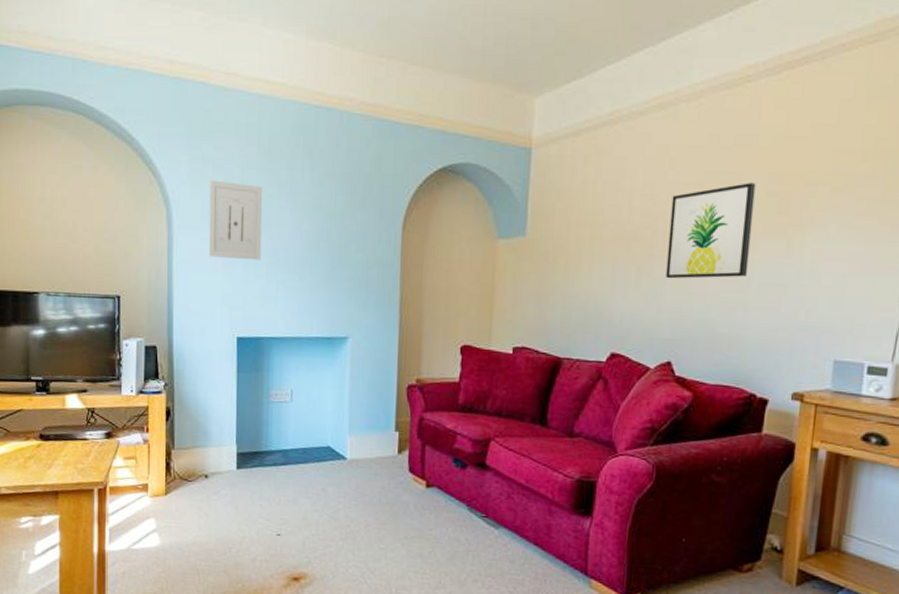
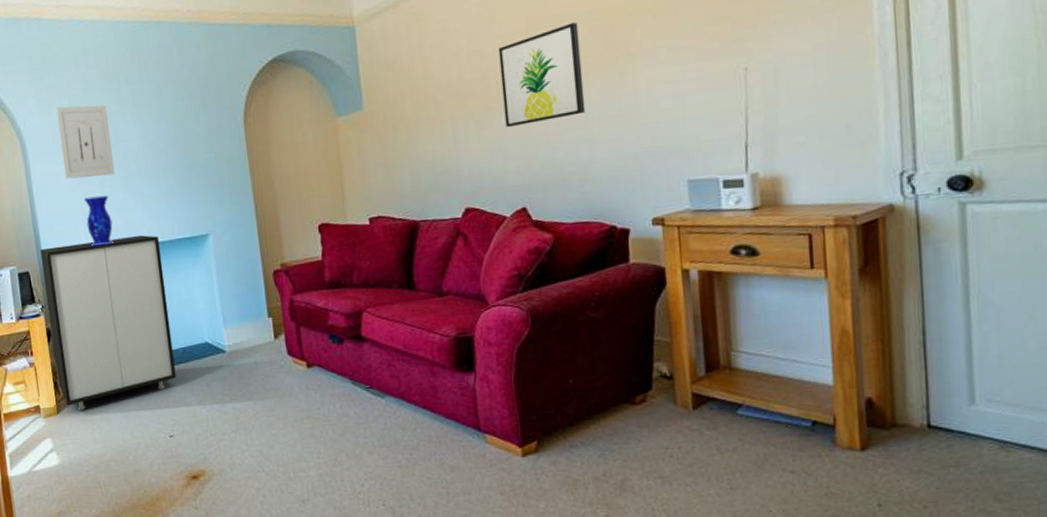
cabinet: none [170,324,297,495] -> present [40,235,176,410]
vase: none [224,279,251,332] -> present [83,195,115,247]

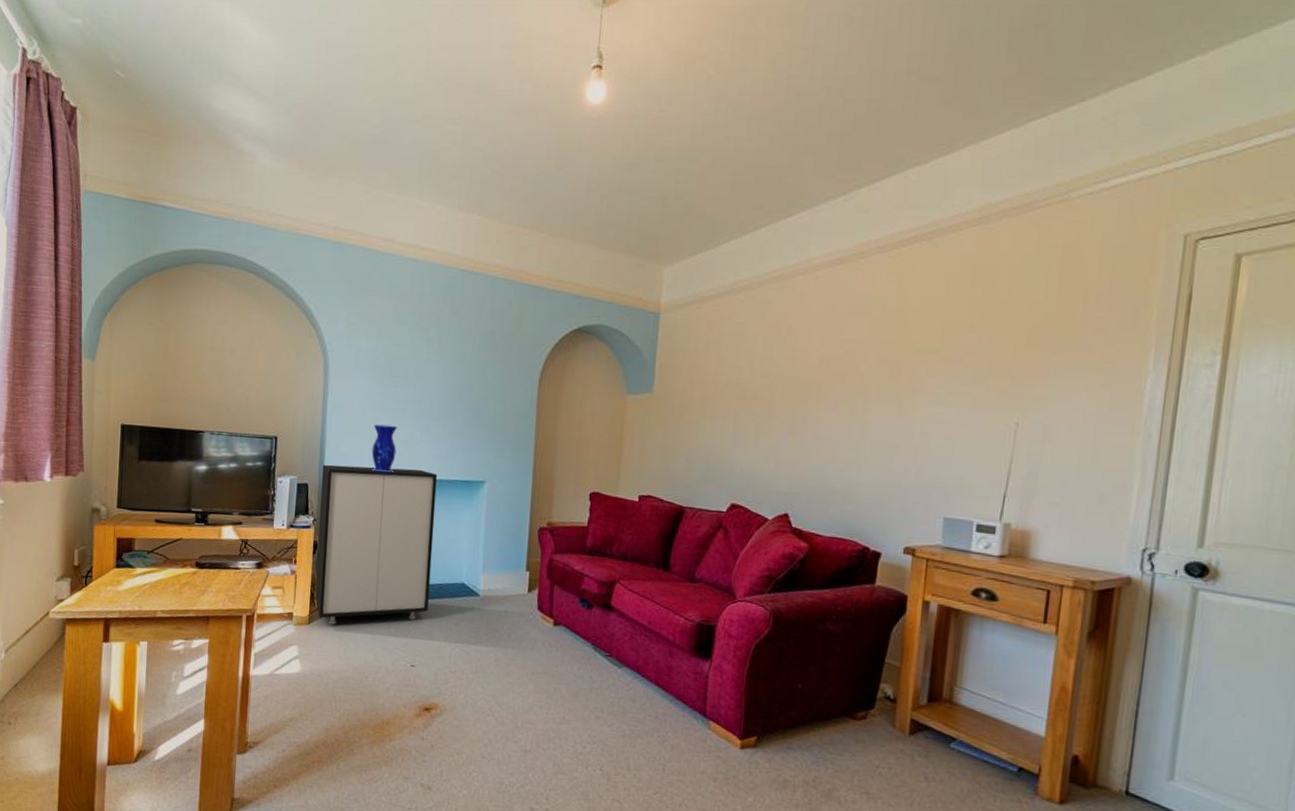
wall art: present [56,105,115,179] -> none [360,334,412,408]
wall art: present [498,22,586,128] -> none [783,349,869,437]

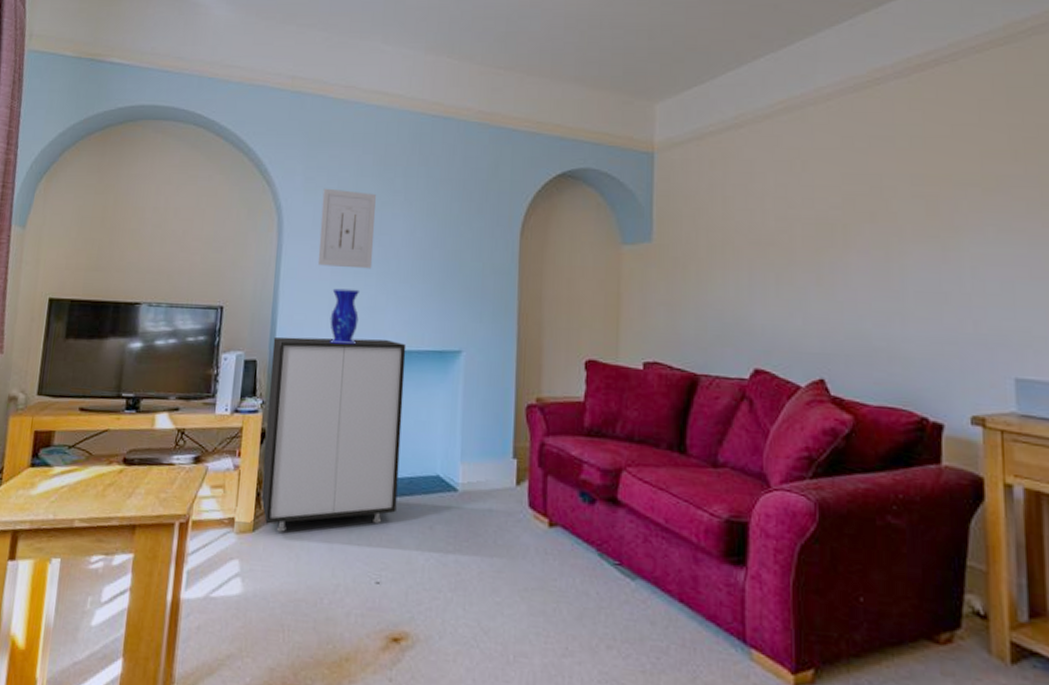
wall art: none [360,334,412,408] -> present [317,188,376,269]

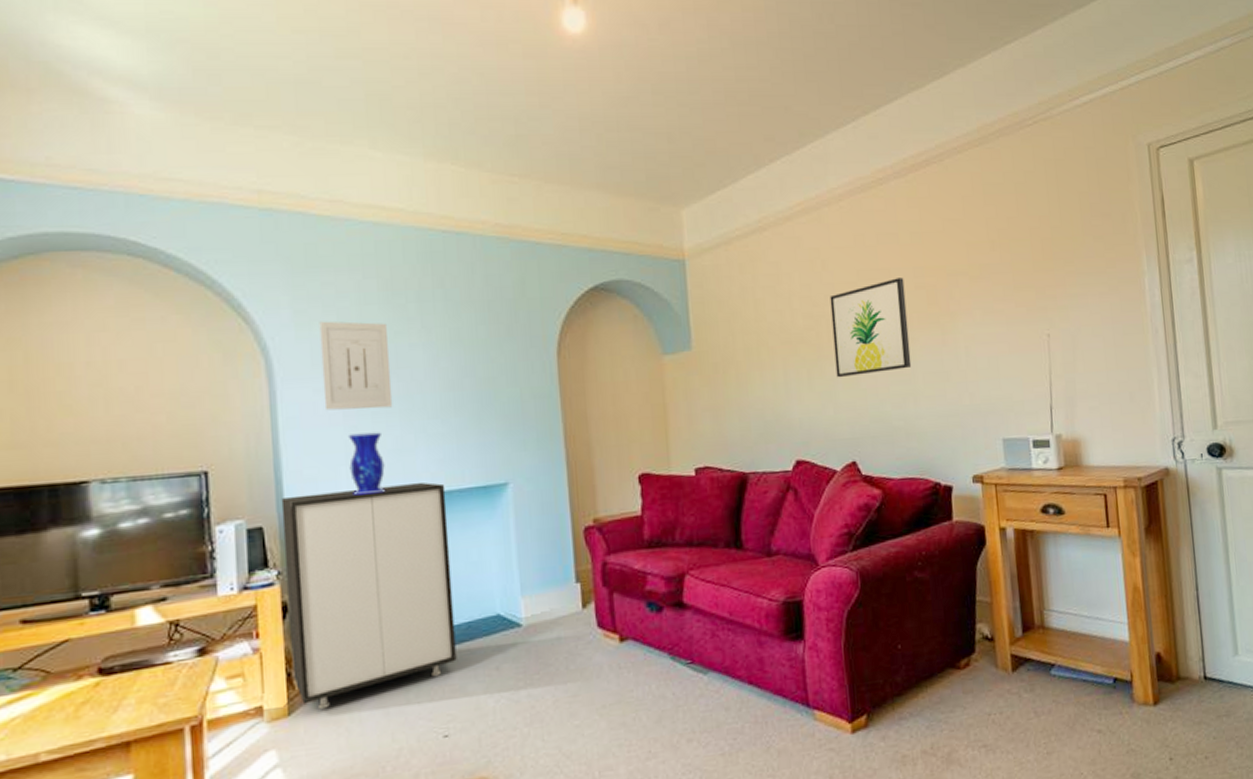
wall art: none [808,184,901,287] -> present [830,277,912,378]

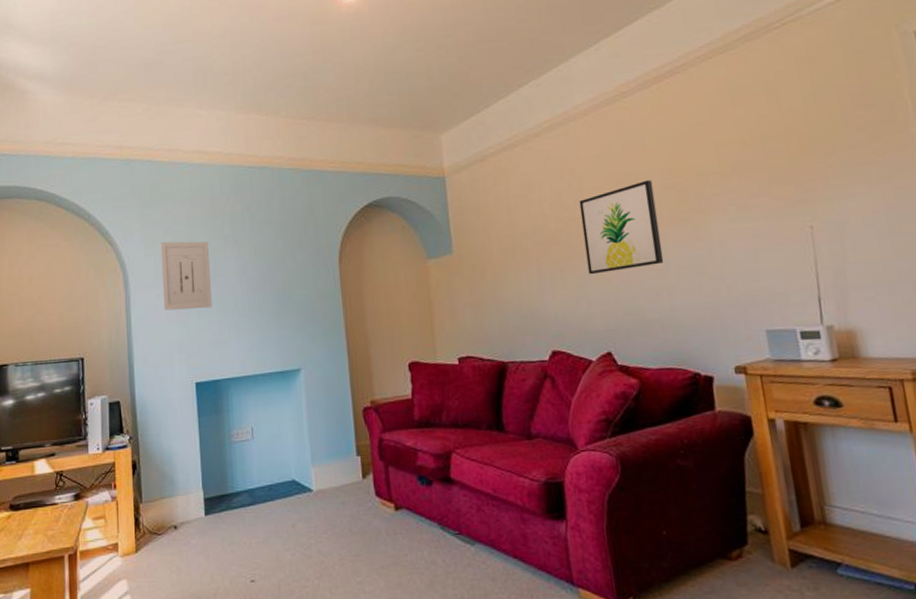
cabinet: present [281,482,457,709] -> none [132,368,261,549]
vase: present [347,432,386,496] -> none [180,327,208,378]

